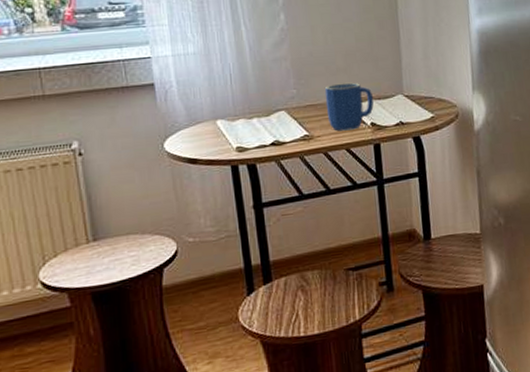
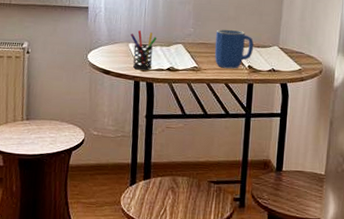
pen holder: none [216,102,251,151] -> present [130,30,157,70]

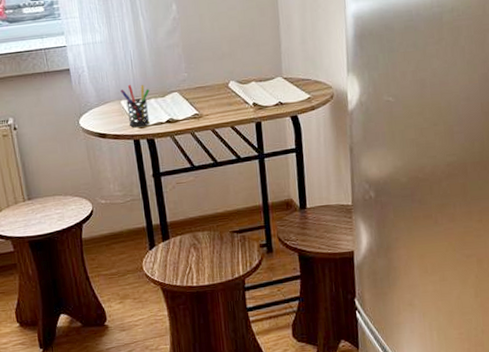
mug: present [214,29,254,69] -> none [211,66,256,111]

